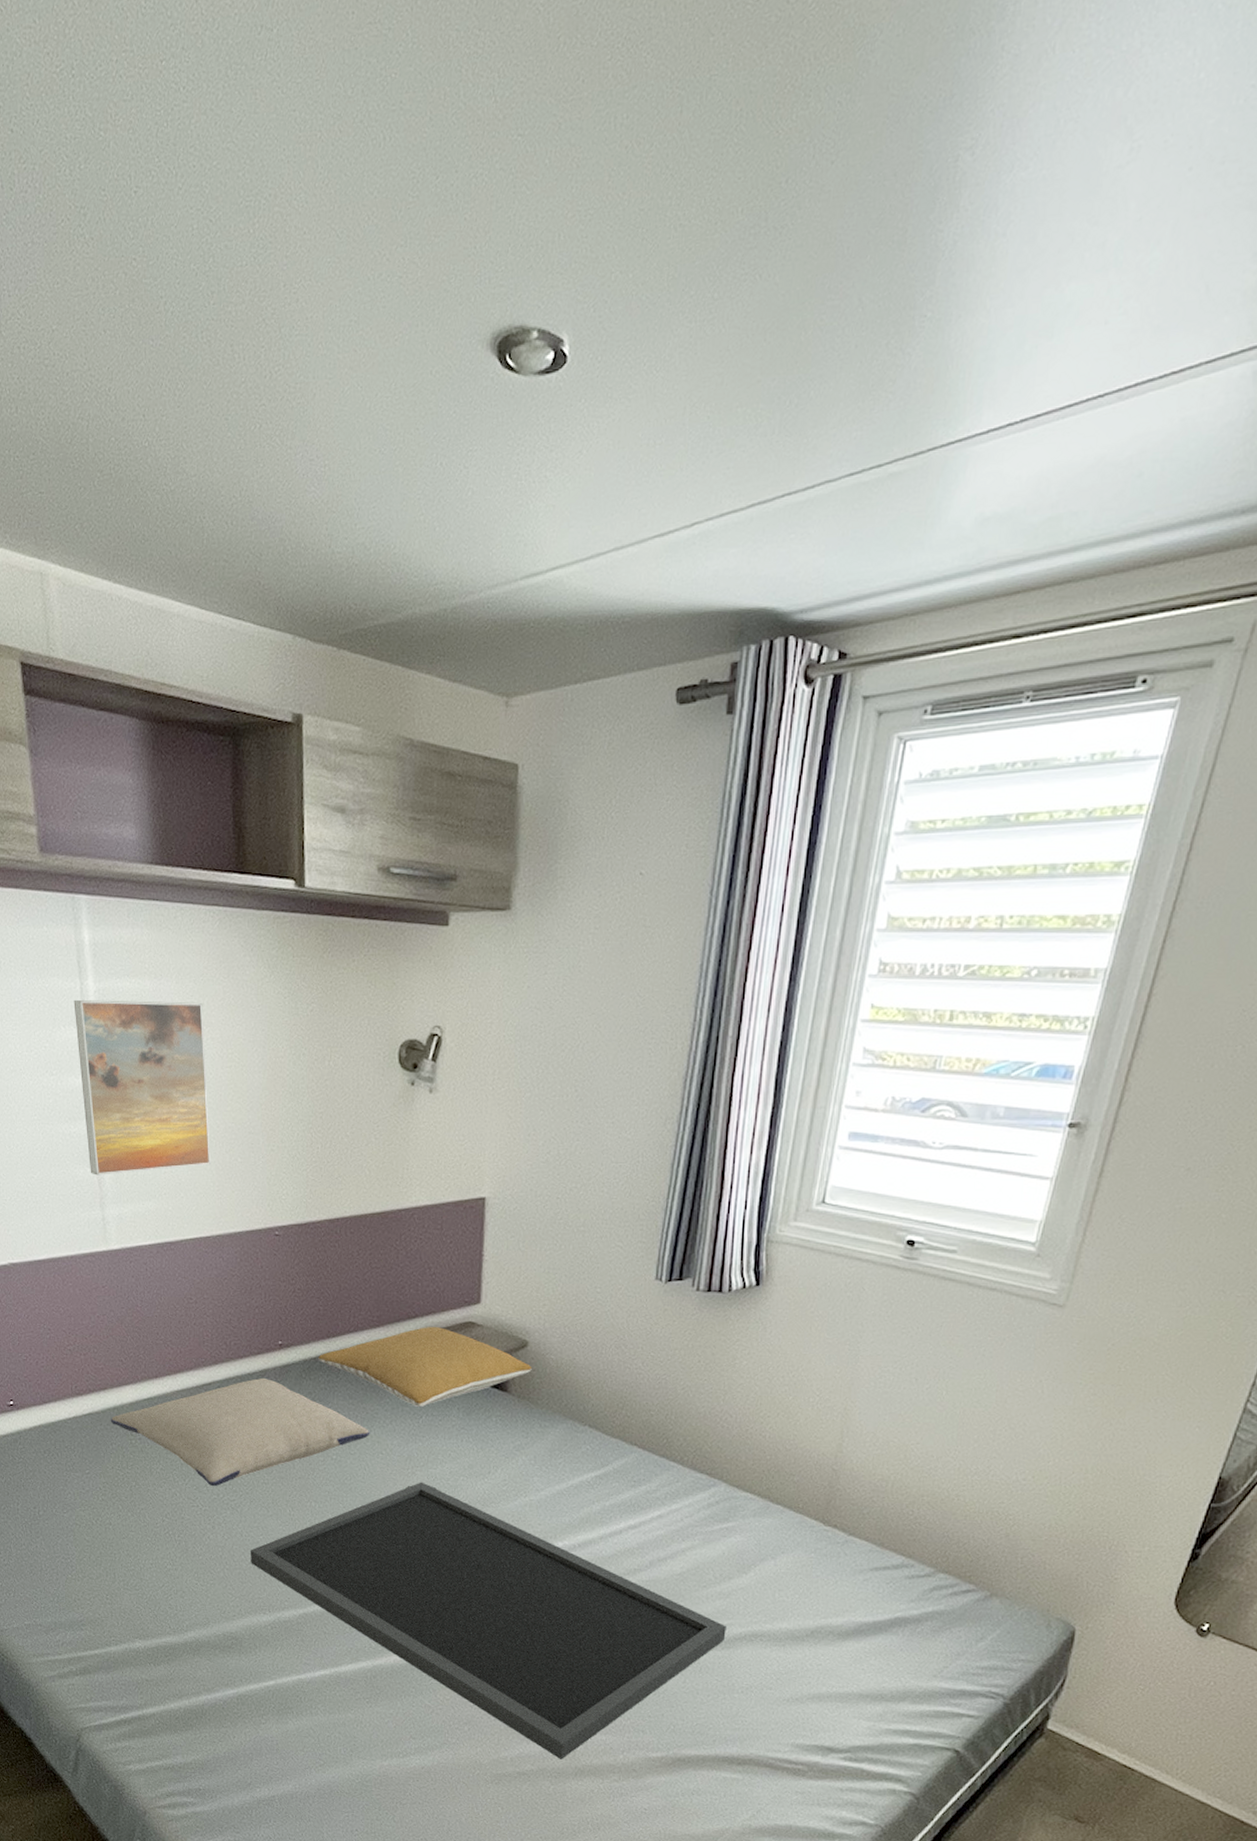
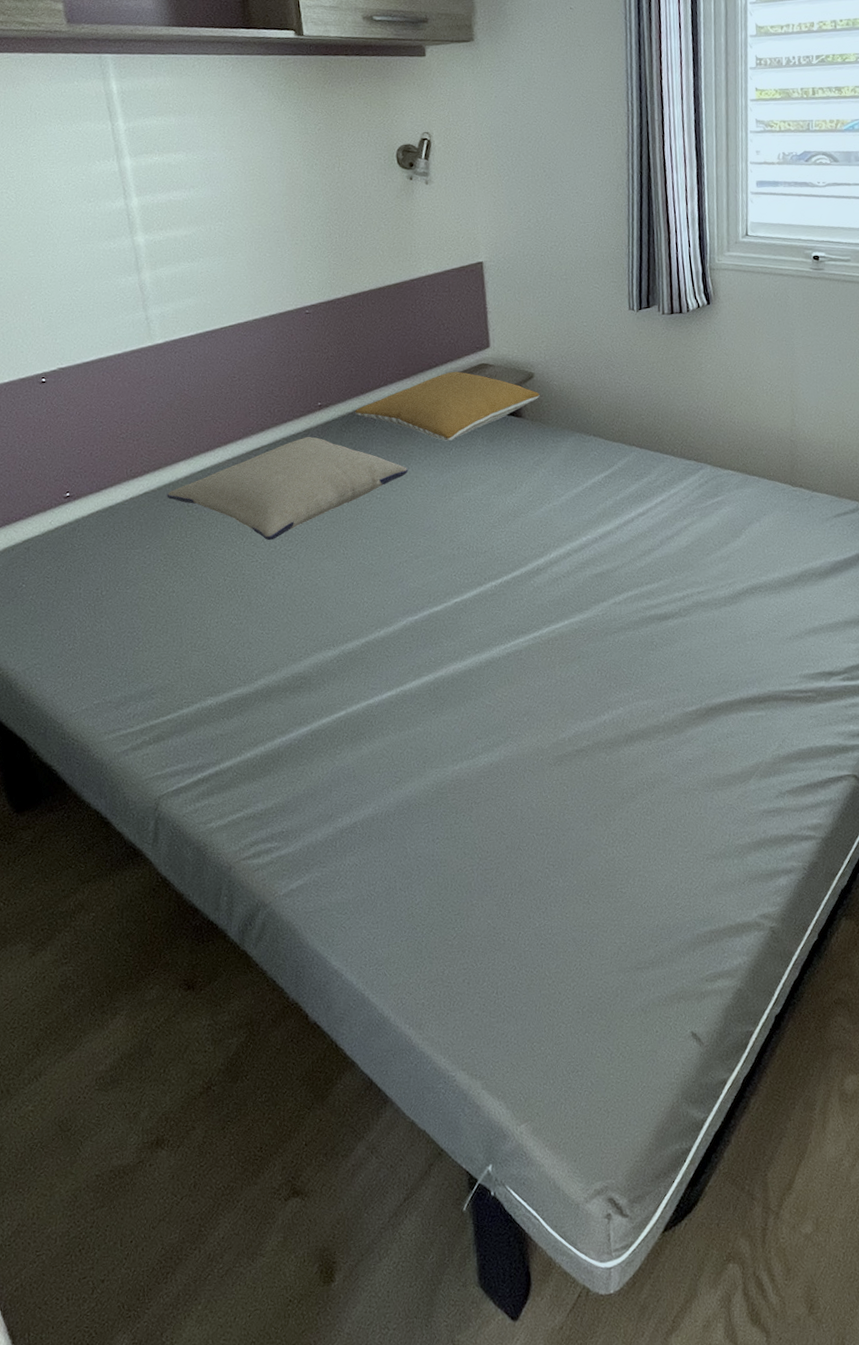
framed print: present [73,999,210,1176] -> none [106,131,242,282]
tray: present [251,1482,726,1760] -> none [311,505,732,730]

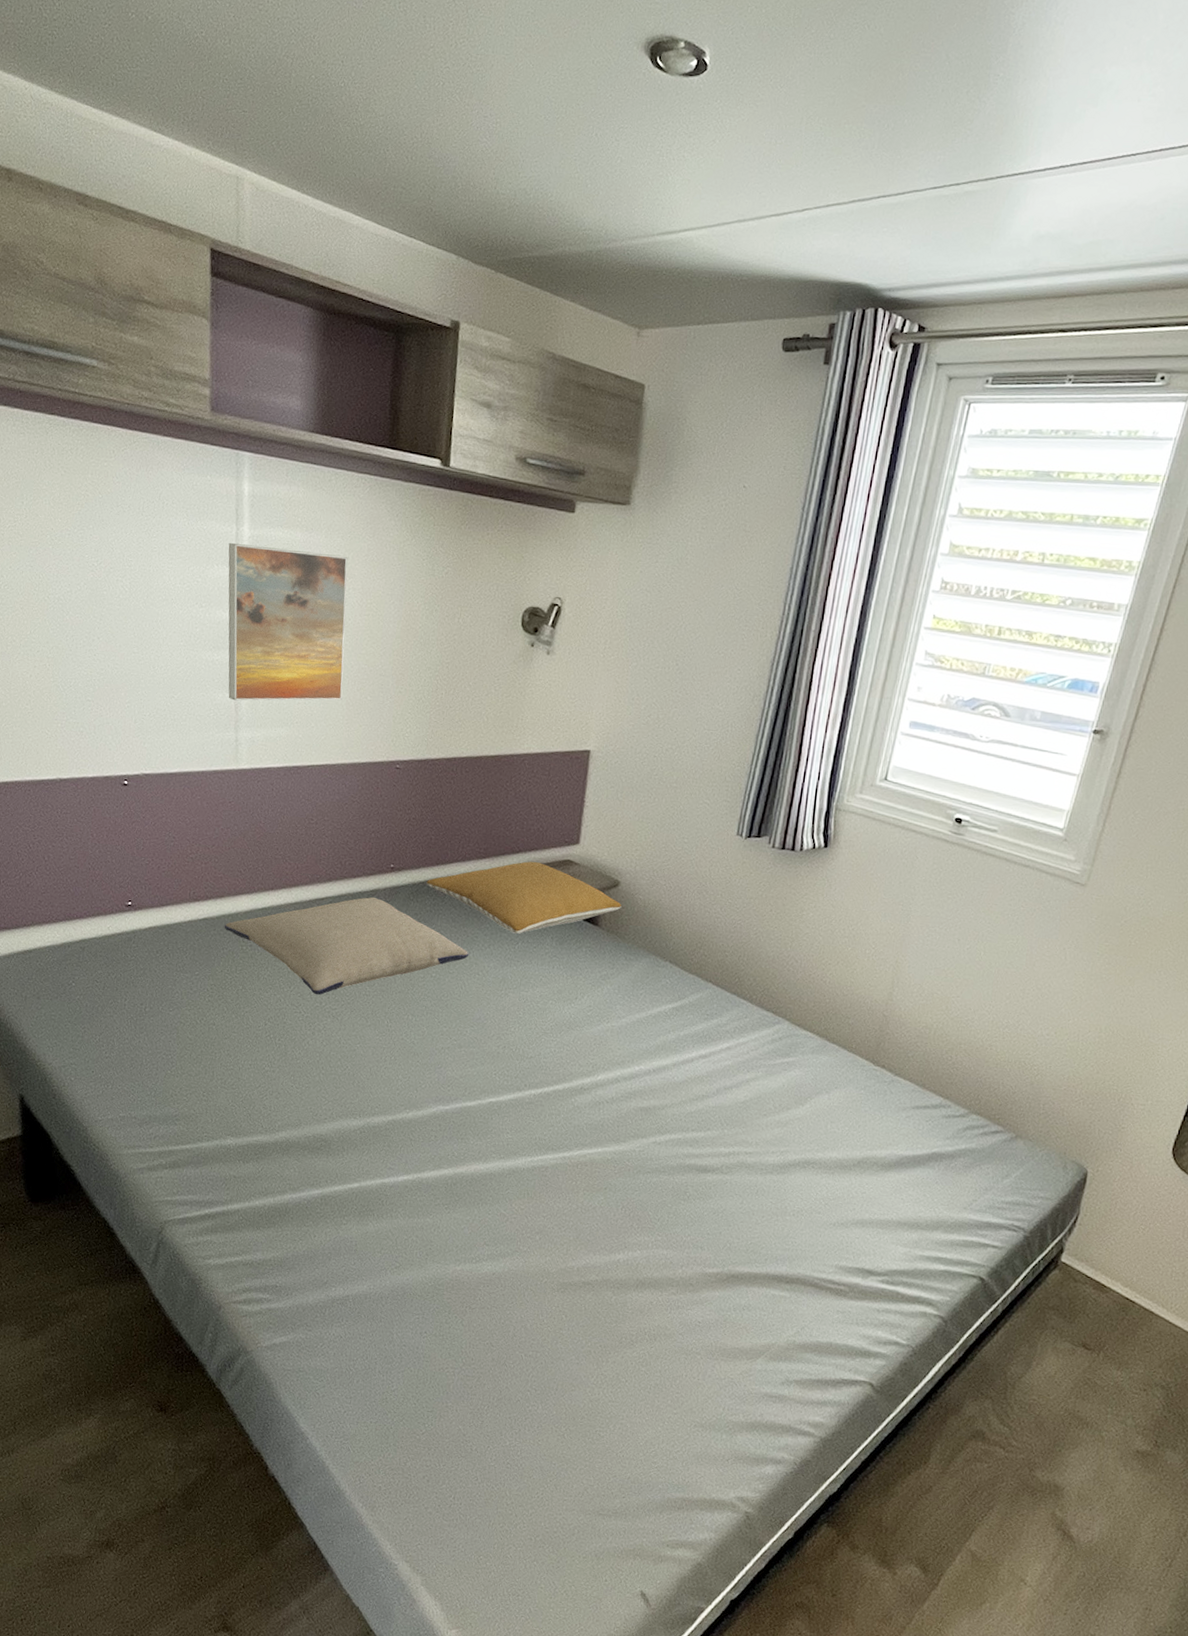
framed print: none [106,131,242,282] -> present [228,542,348,701]

